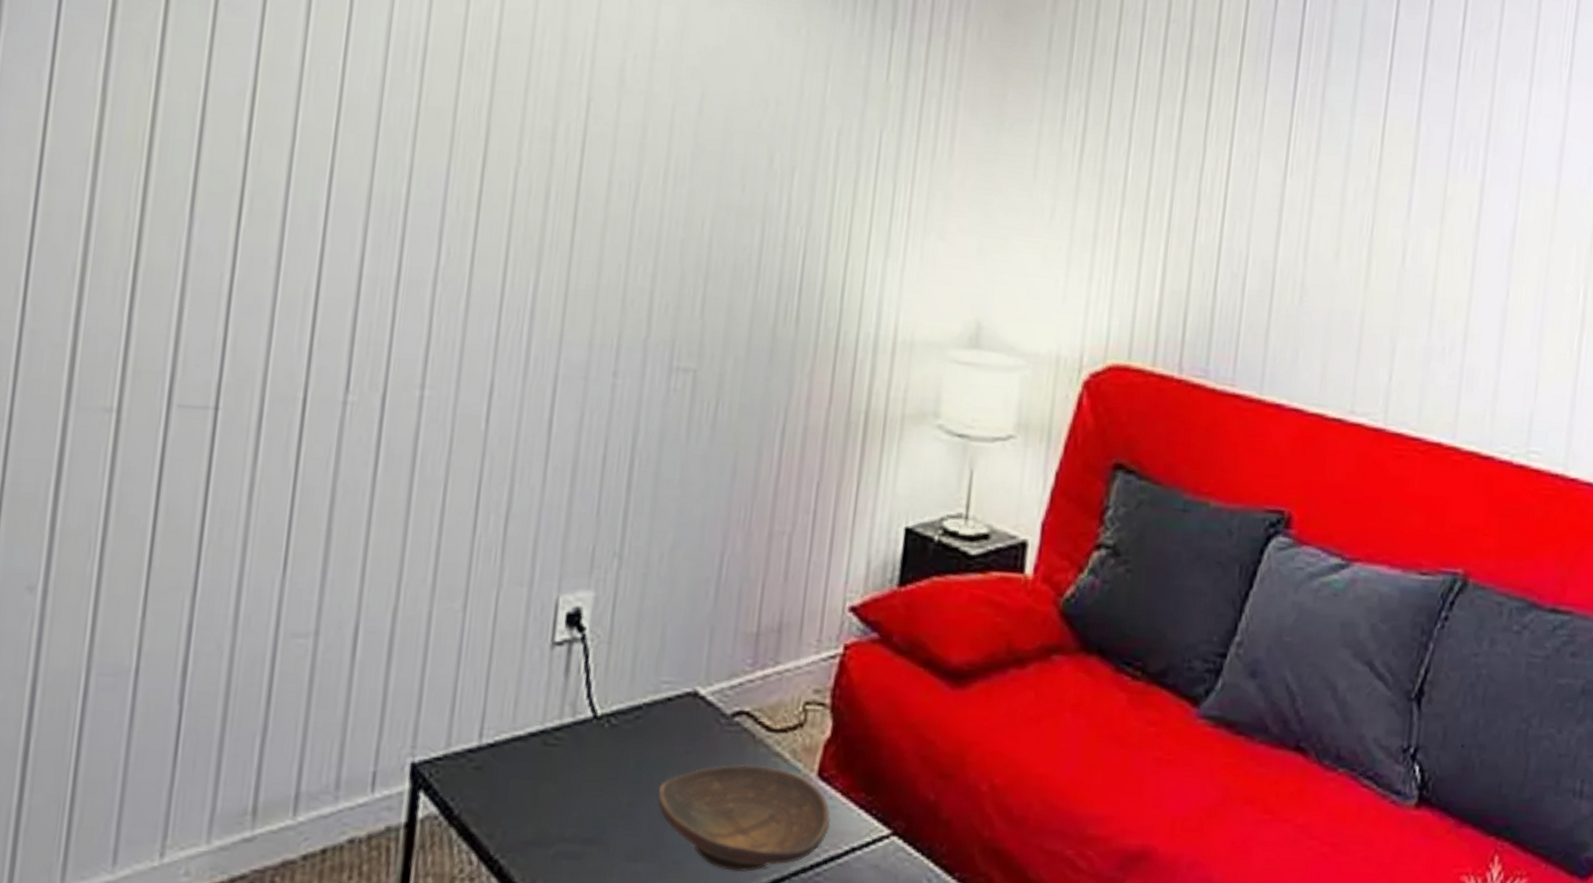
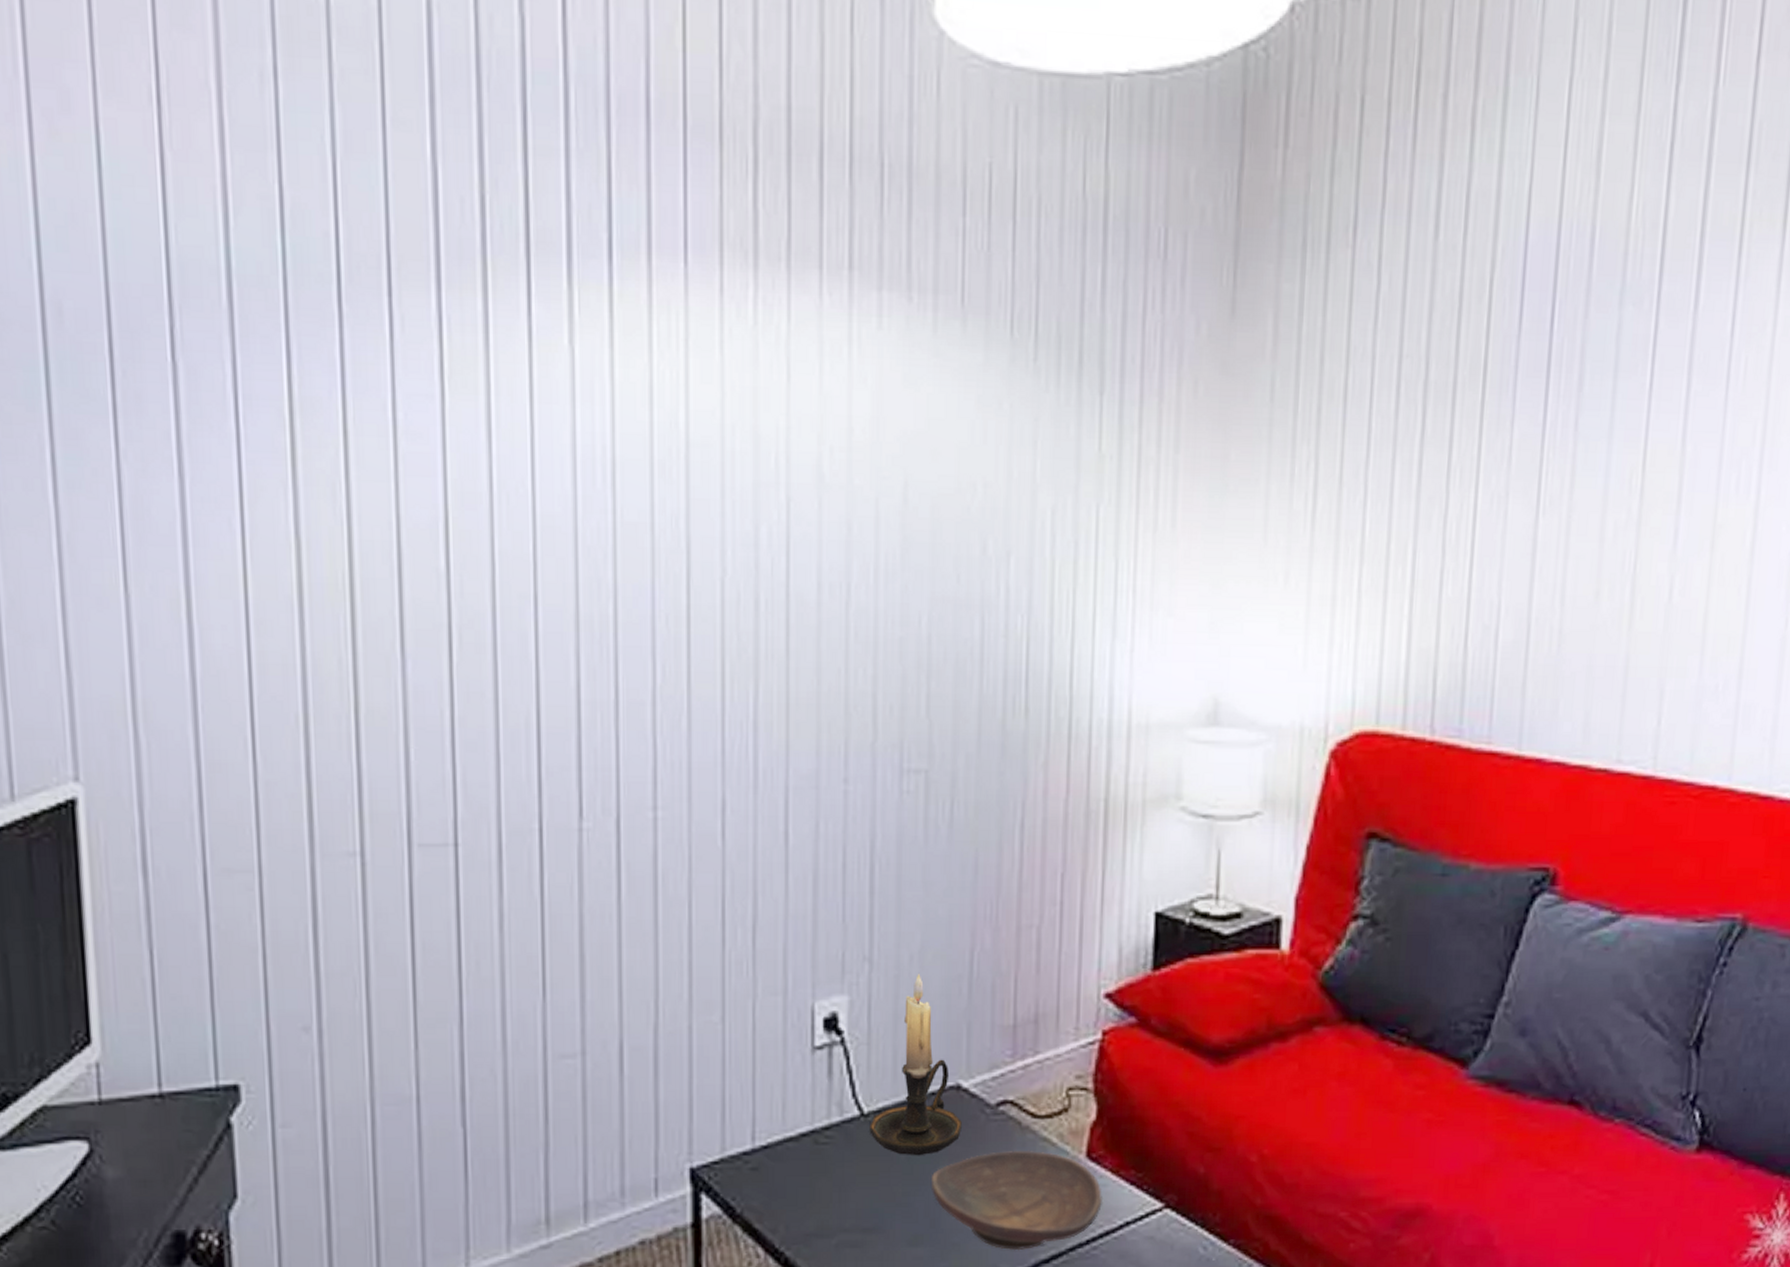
candle holder: none [600,573,695,765] -> present [869,973,962,1156]

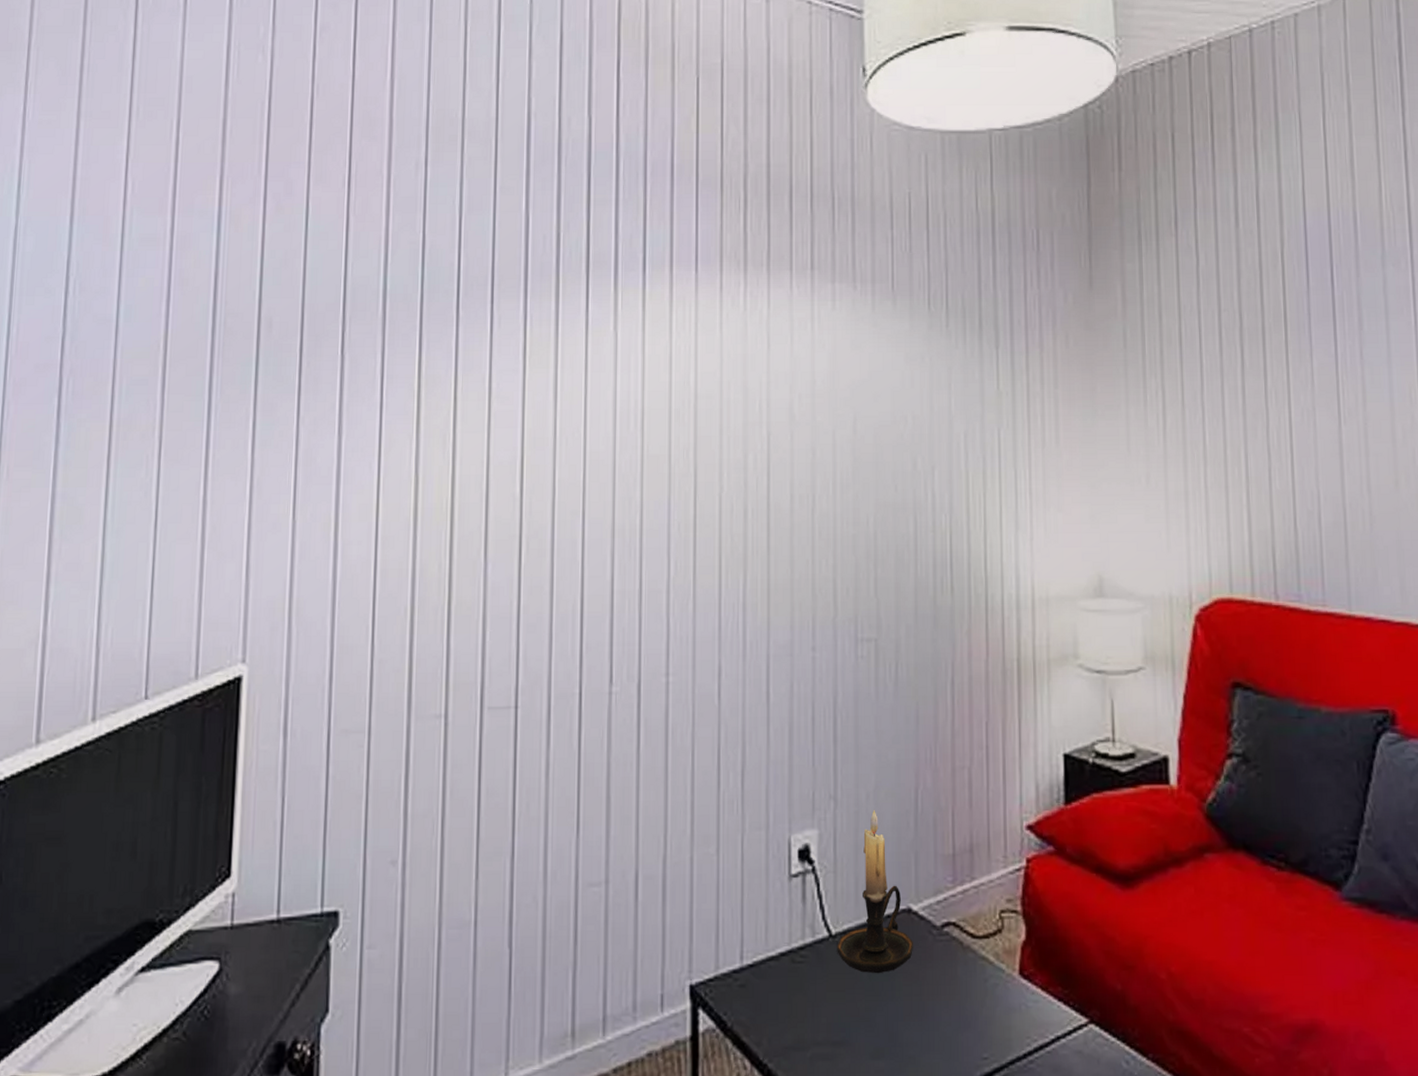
decorative bowl: present [930,1150,1104,1251] -> none [889,968,1036,1064]

